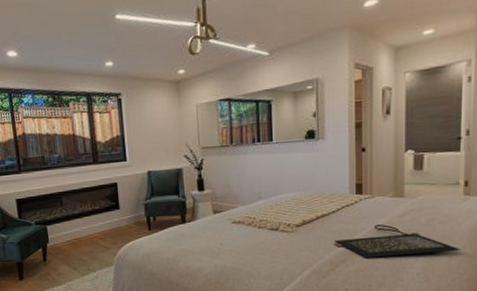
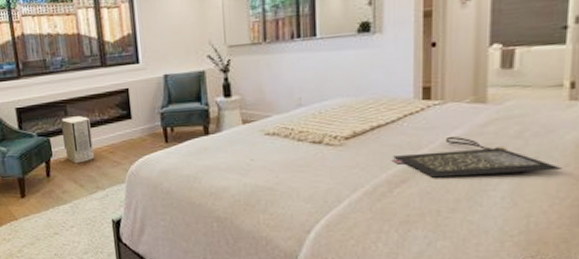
air purifier: none [57,206,86,249] -> present [61,116,94,164]

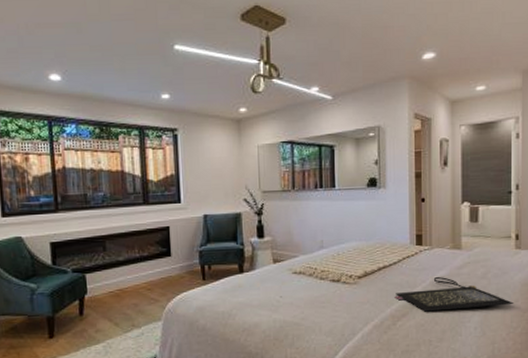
air purifier: present [61,116,94,164] -> none [99,252,131,301]

